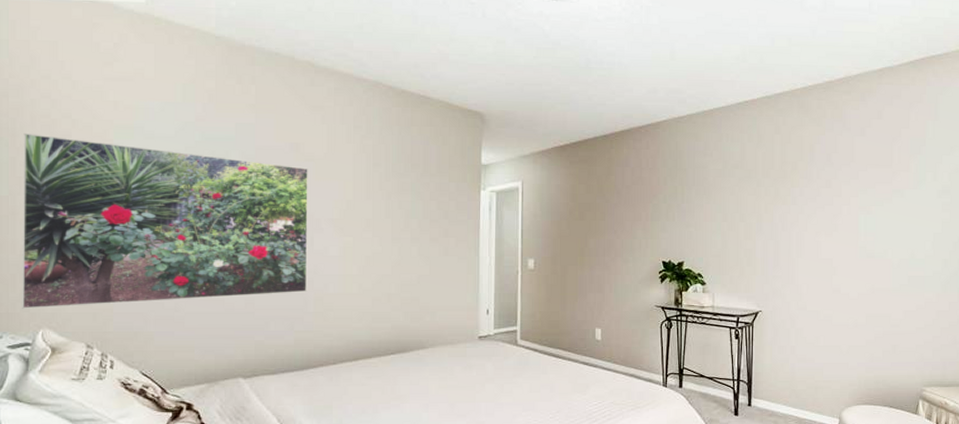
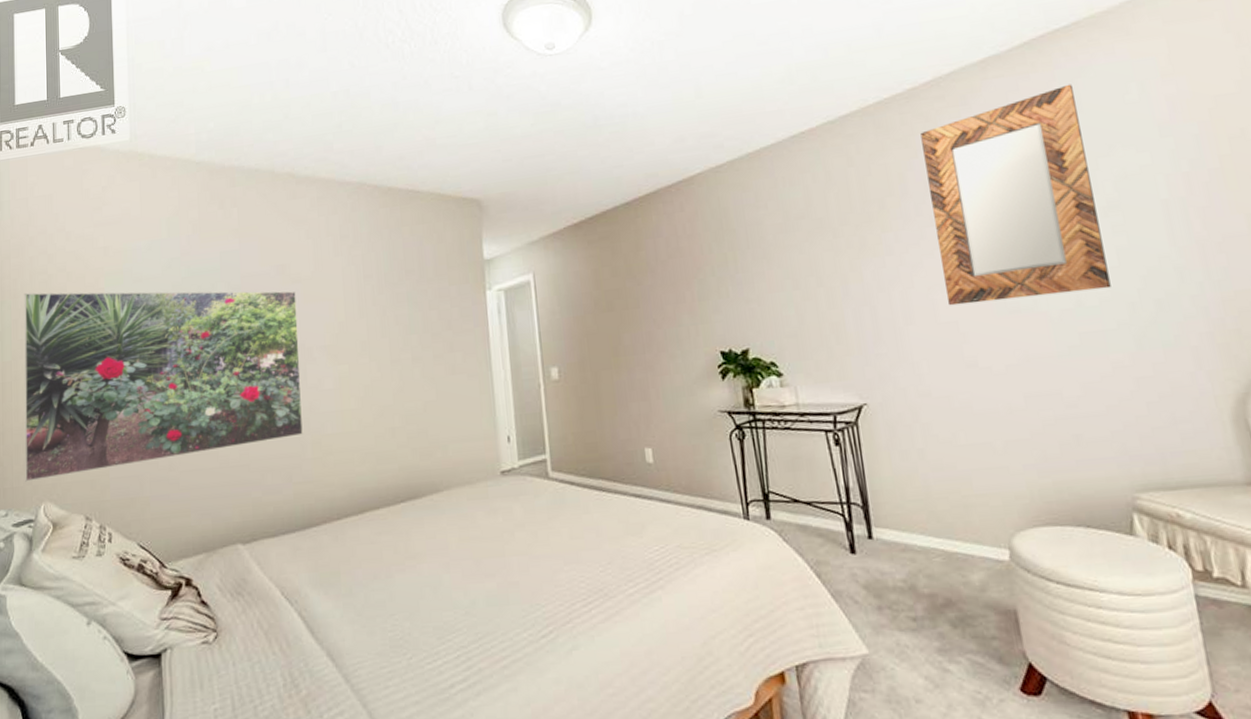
home mirror: none [829,98,936,248] -> present [920,84,1111,306]

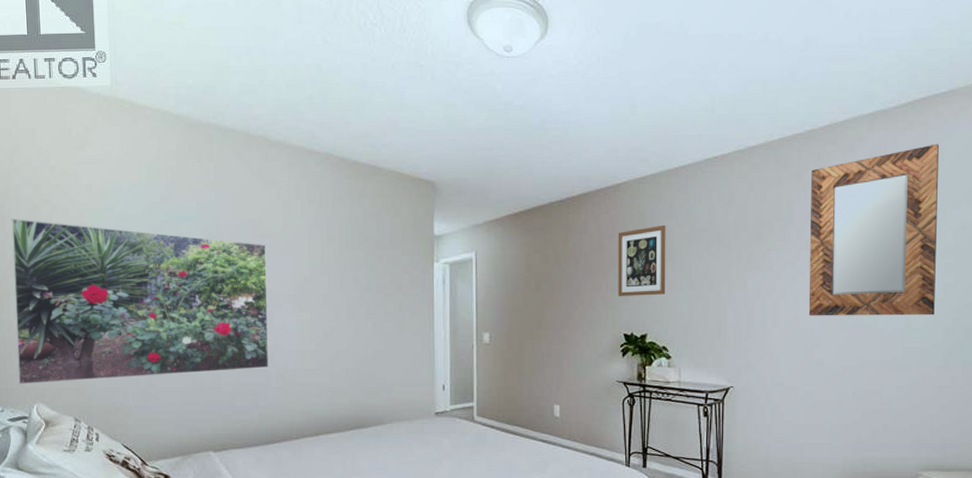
wall art: none [698,216,765,307] -> present [618,224,666,296]

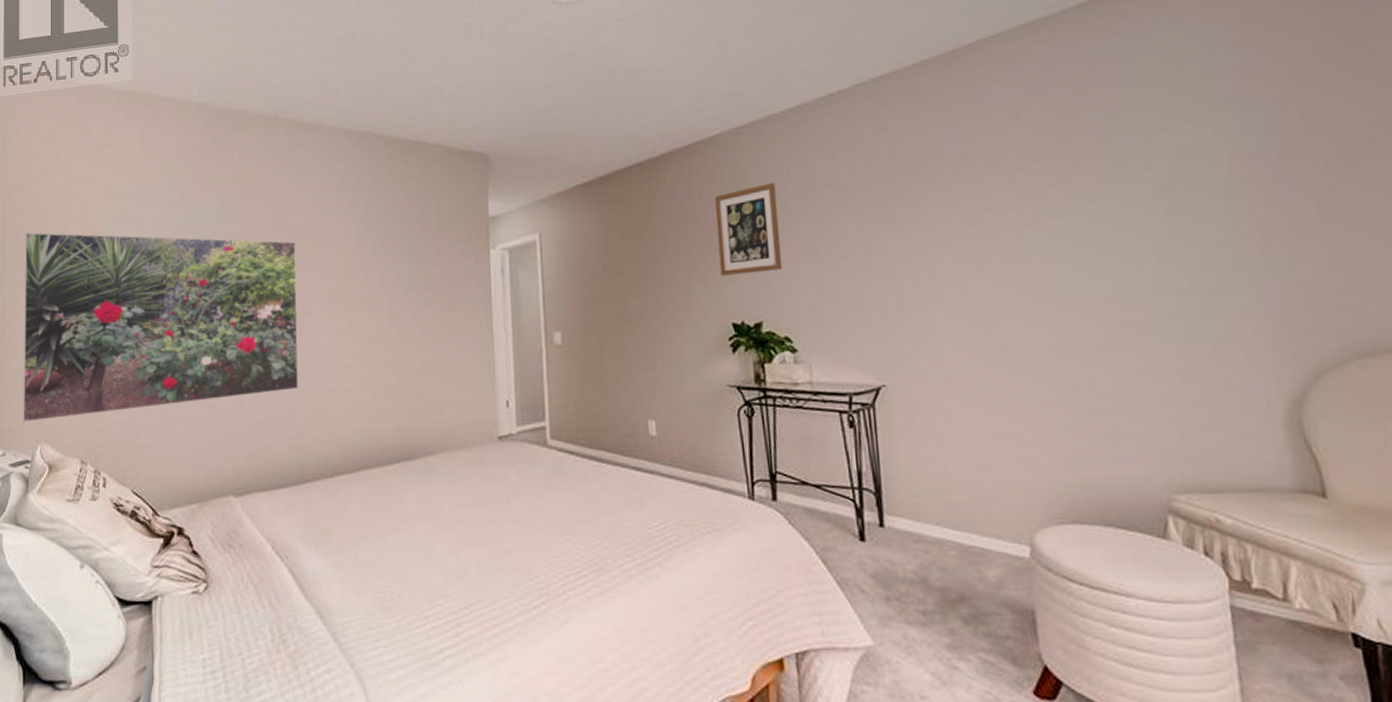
home mirror: present [809,143,939,316] -> none [959,50,1160,286]

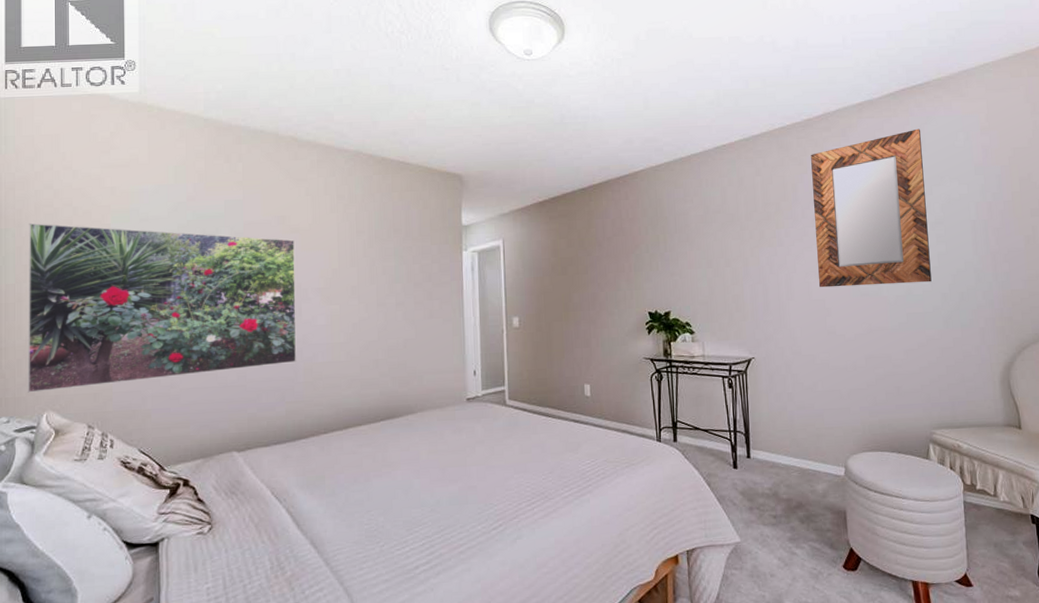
wall art: present [714,182,783,276] -> none [638,208,686,276]
home mirror: none [959,50,1160,286] -> present [811,128,932,288]

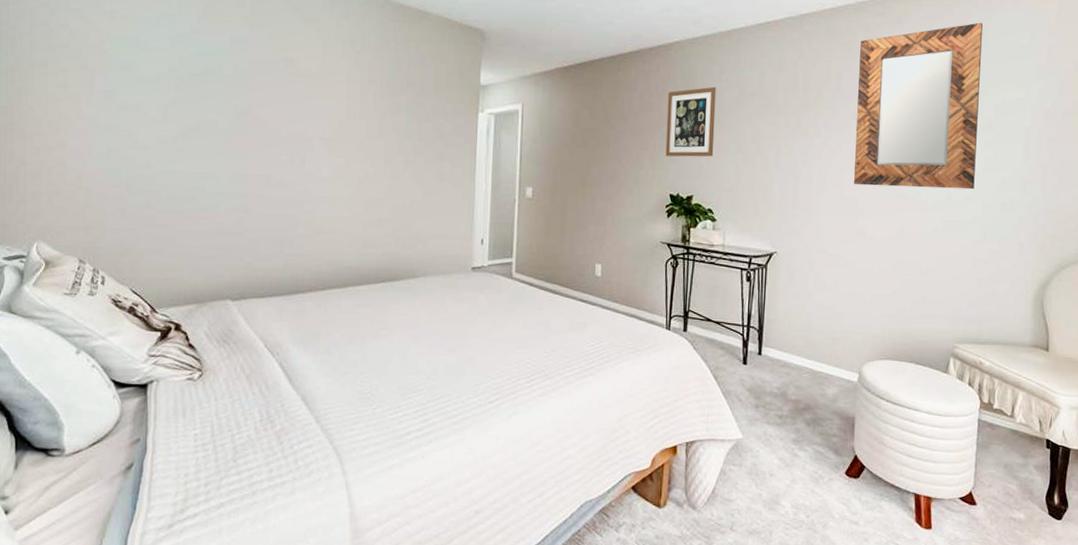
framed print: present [27,223,297,393] -> none [18,43,303,221]
wall art: none [638,208,686,276] -> present [665,86,716,157]

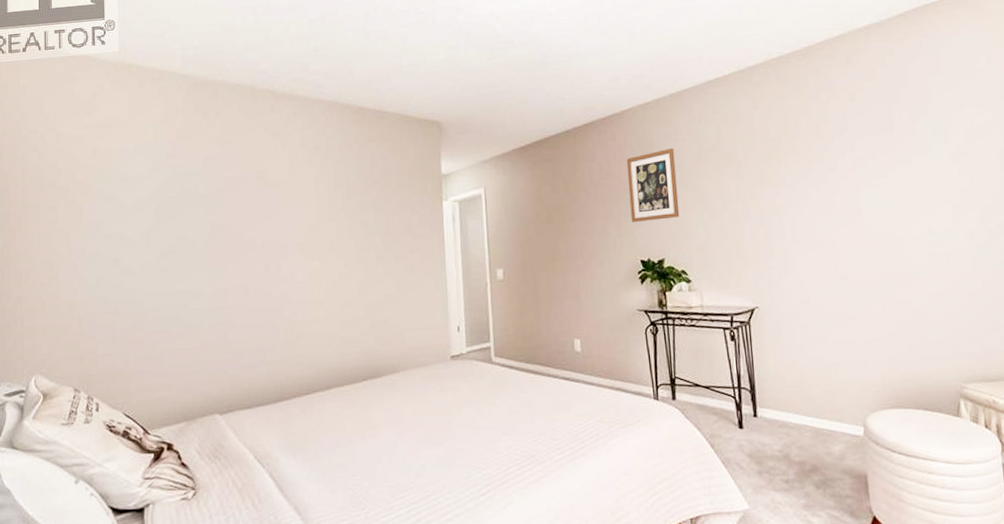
home mirror: present [854,22,983,190] -> none [813,51,955,229]

